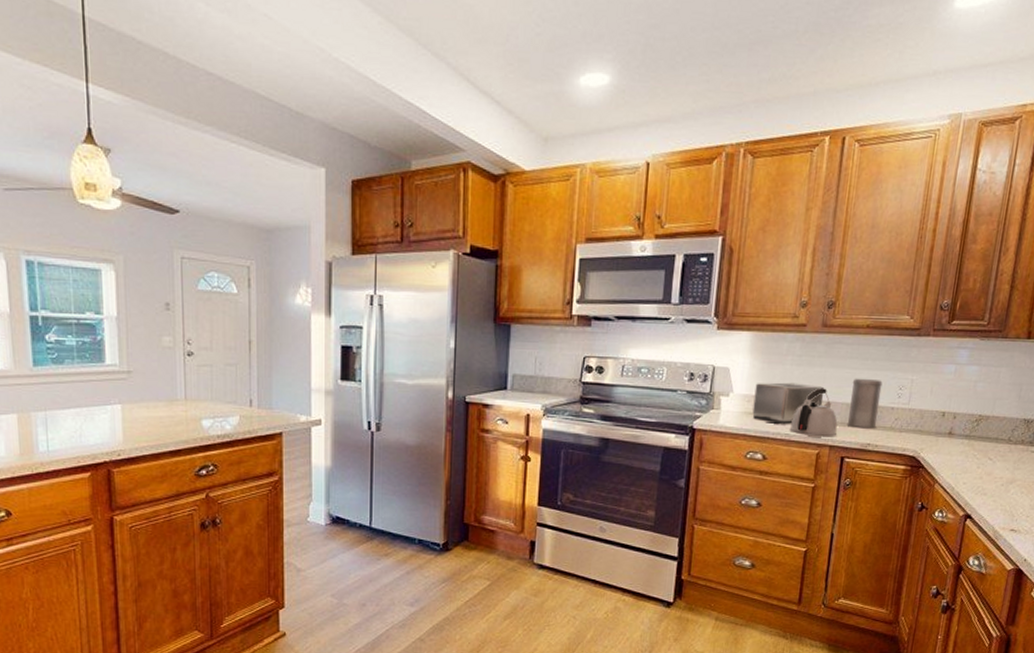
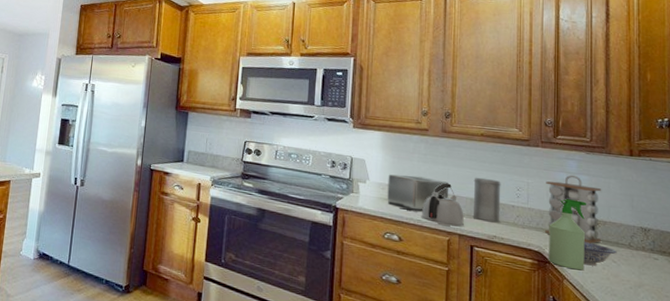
spice rack: none [922,366,991,442] -> present [544,175,602,244]
spray bottle: none [922,395,973,472] -> present [549,199,587,271]
bowl: none [958,441,995,466] -> present [583,242,617,266]

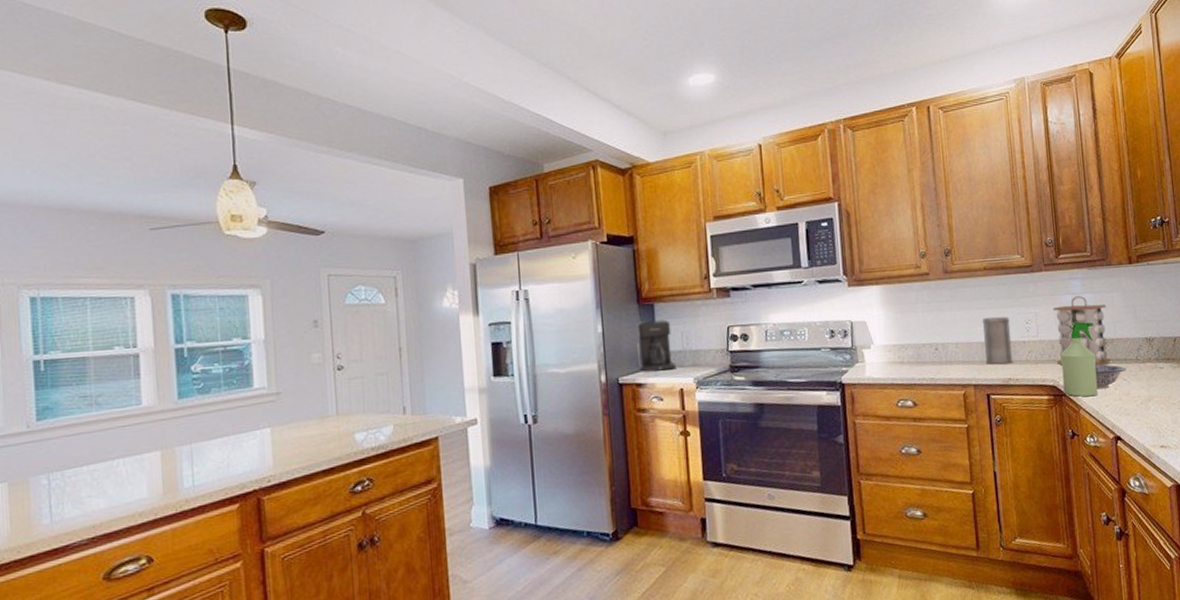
coffee maker: none [168,124,199,167] -> present [636,319,677,372]
toaster: present [387,174,449,213] -> none [893,328,959,371]
kettle: present [421,183,465,227] -> none [933,330,979,380]

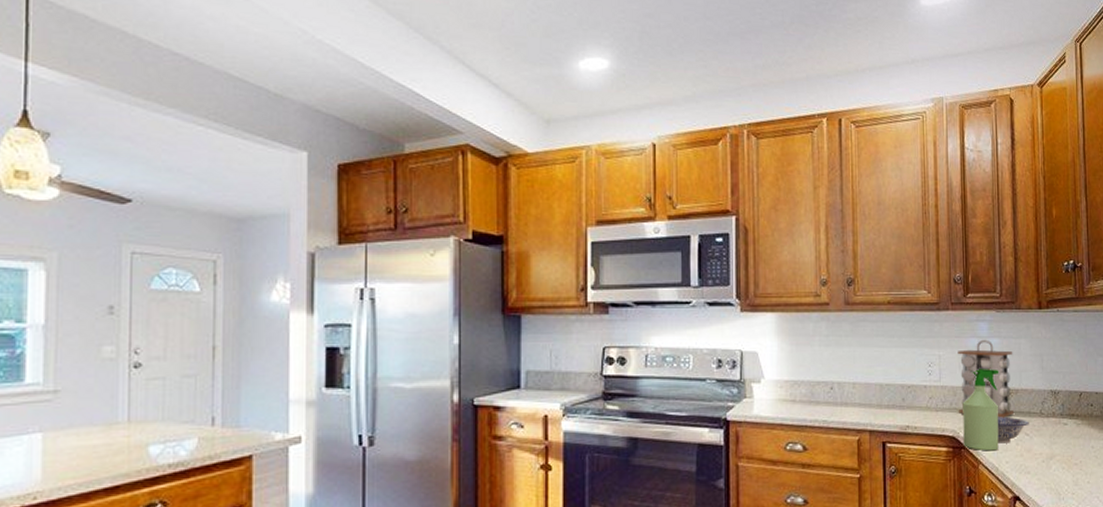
coffee maker: present [636,319,677,372] -> none [498,334,542,393]
canister: present [982,316,1013,365] -> none [882,356,913,410]

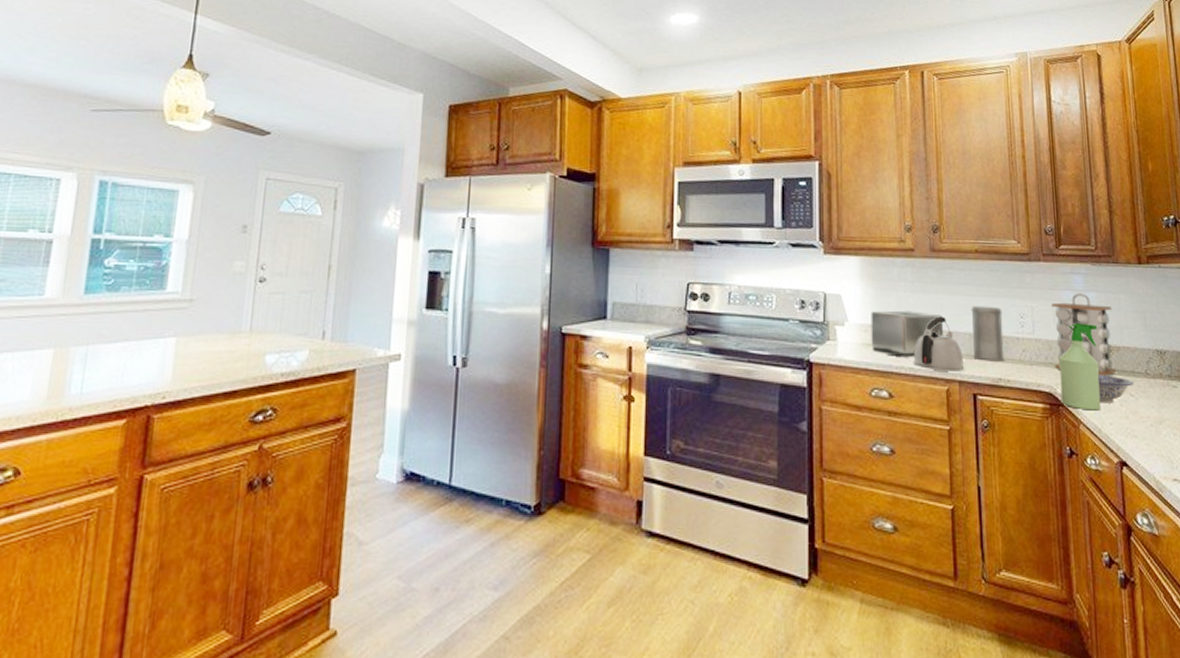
toaster: none [786,365,856,411] -> present [871,310,944,358]
kettle: none [826,368,875,424] -> present [913,316,965,373]
canister: none [882,356,913,410] -> present [971,305,1005,362]

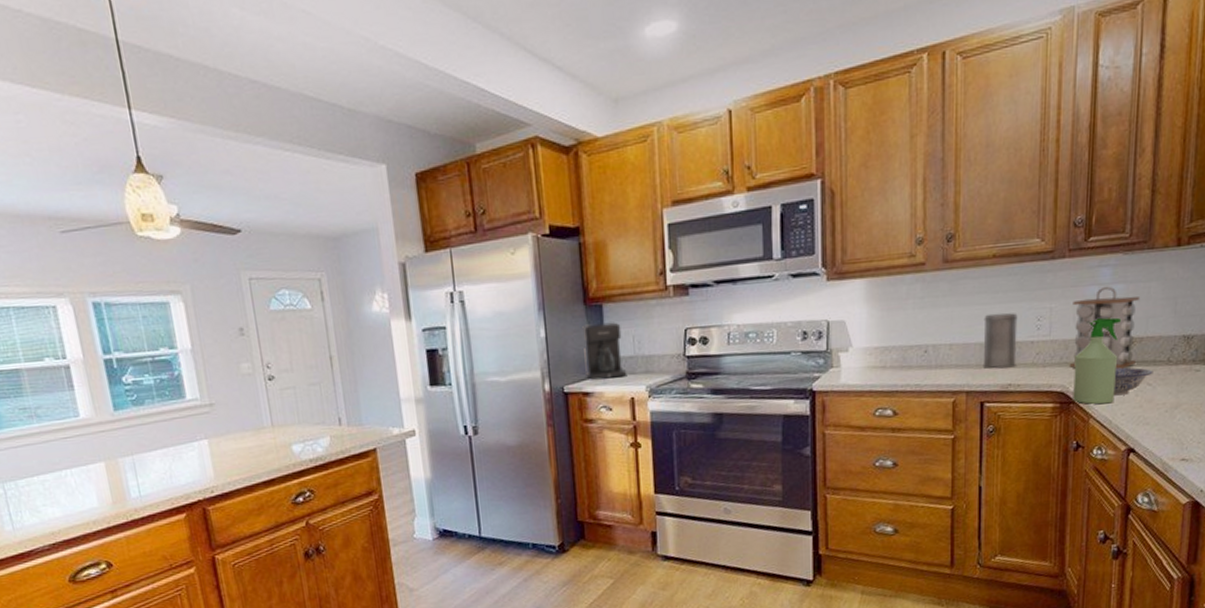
coffee maker: none [586,266,627,324] -> present [582,322,627,380]
toaster: present [871,310,944,358] -> none [876,327,954,376]
kettle: present [913,316,965,373] -> none [919,329,974,386]

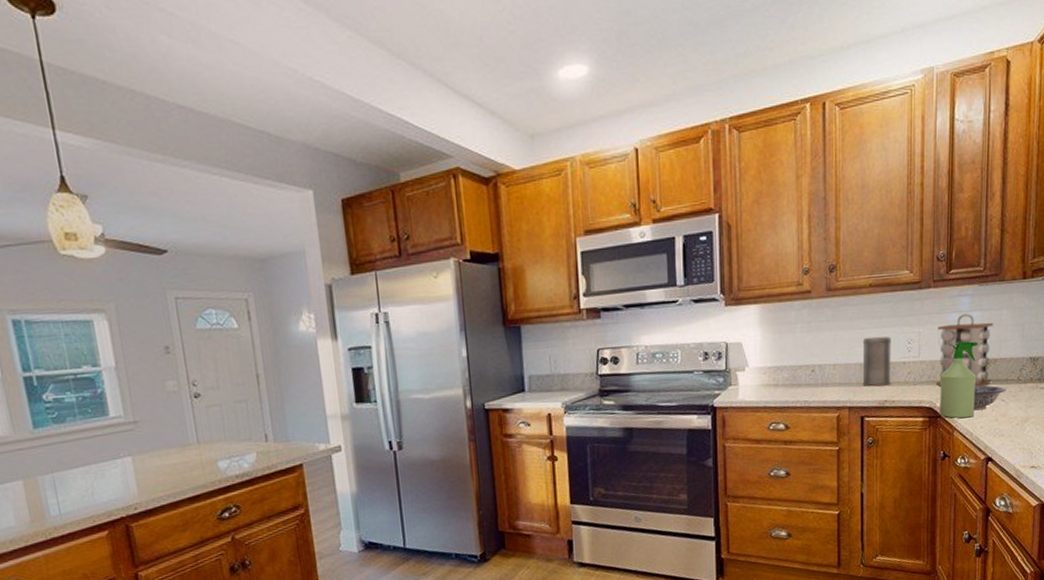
coffee maker: present [582,322,627,380] -> none [502,342,544,397]

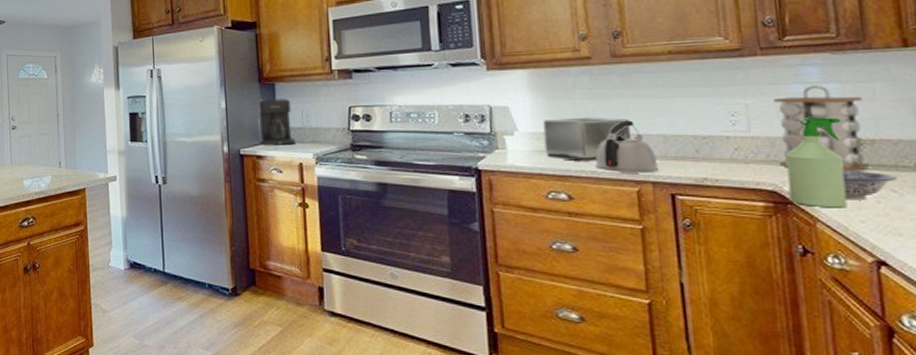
coffee maker: none [502,342,544,397] -> present [257,98,296,146]
toaster: none [769,349,837,393] -> present [543,117,632,162]
kettle: none [807,351,855,402] -> present [595,120,660,175]
canister: present [862,336,891,387] -> none [664,106,711,162]

